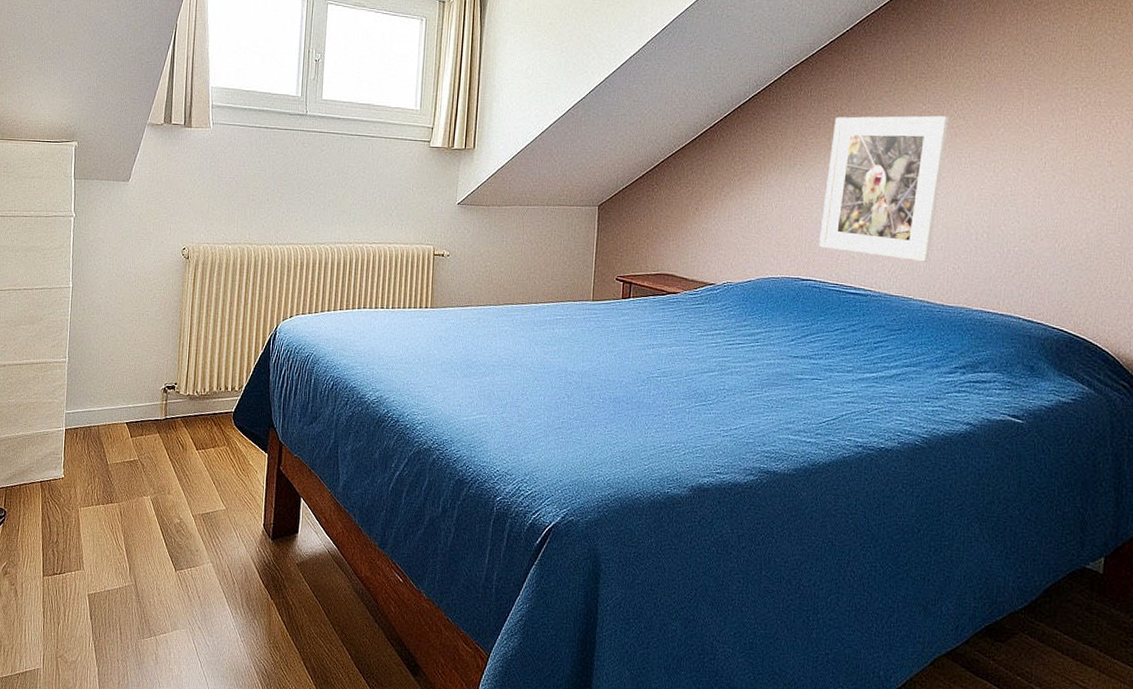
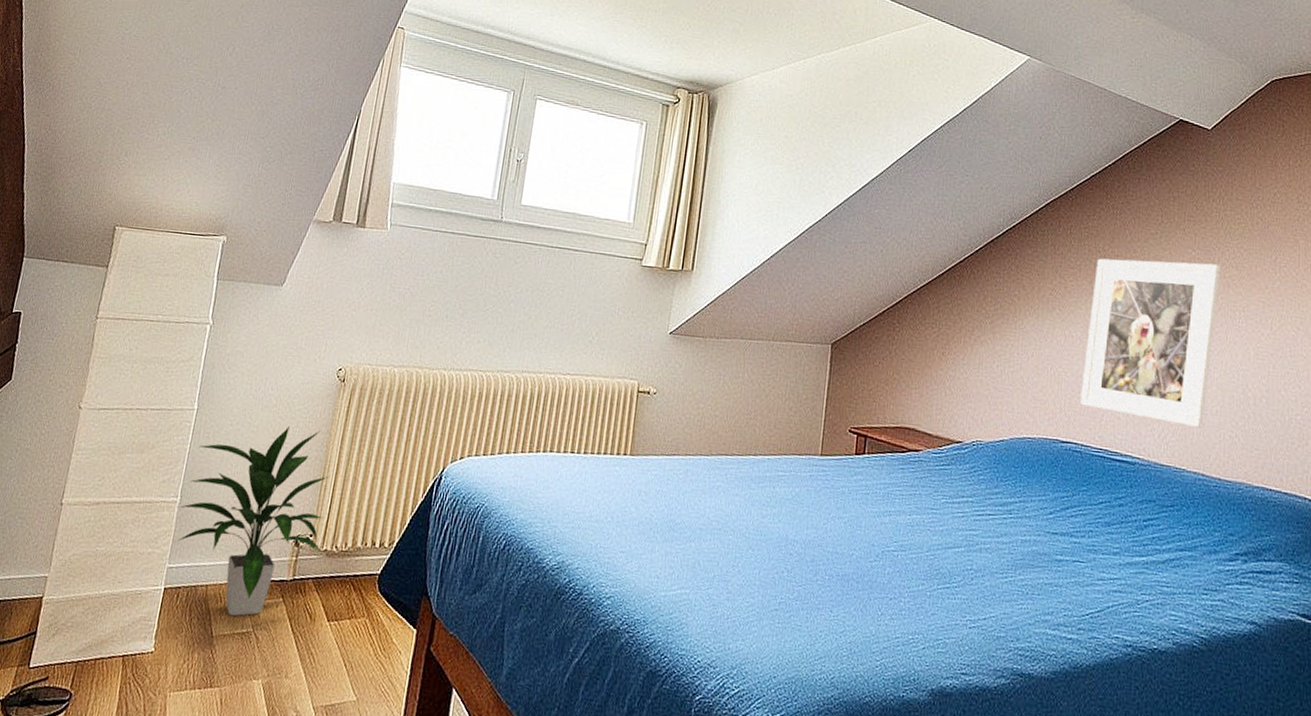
indoor plant: none [67,297,186,449] -> present [173,426,328,617]

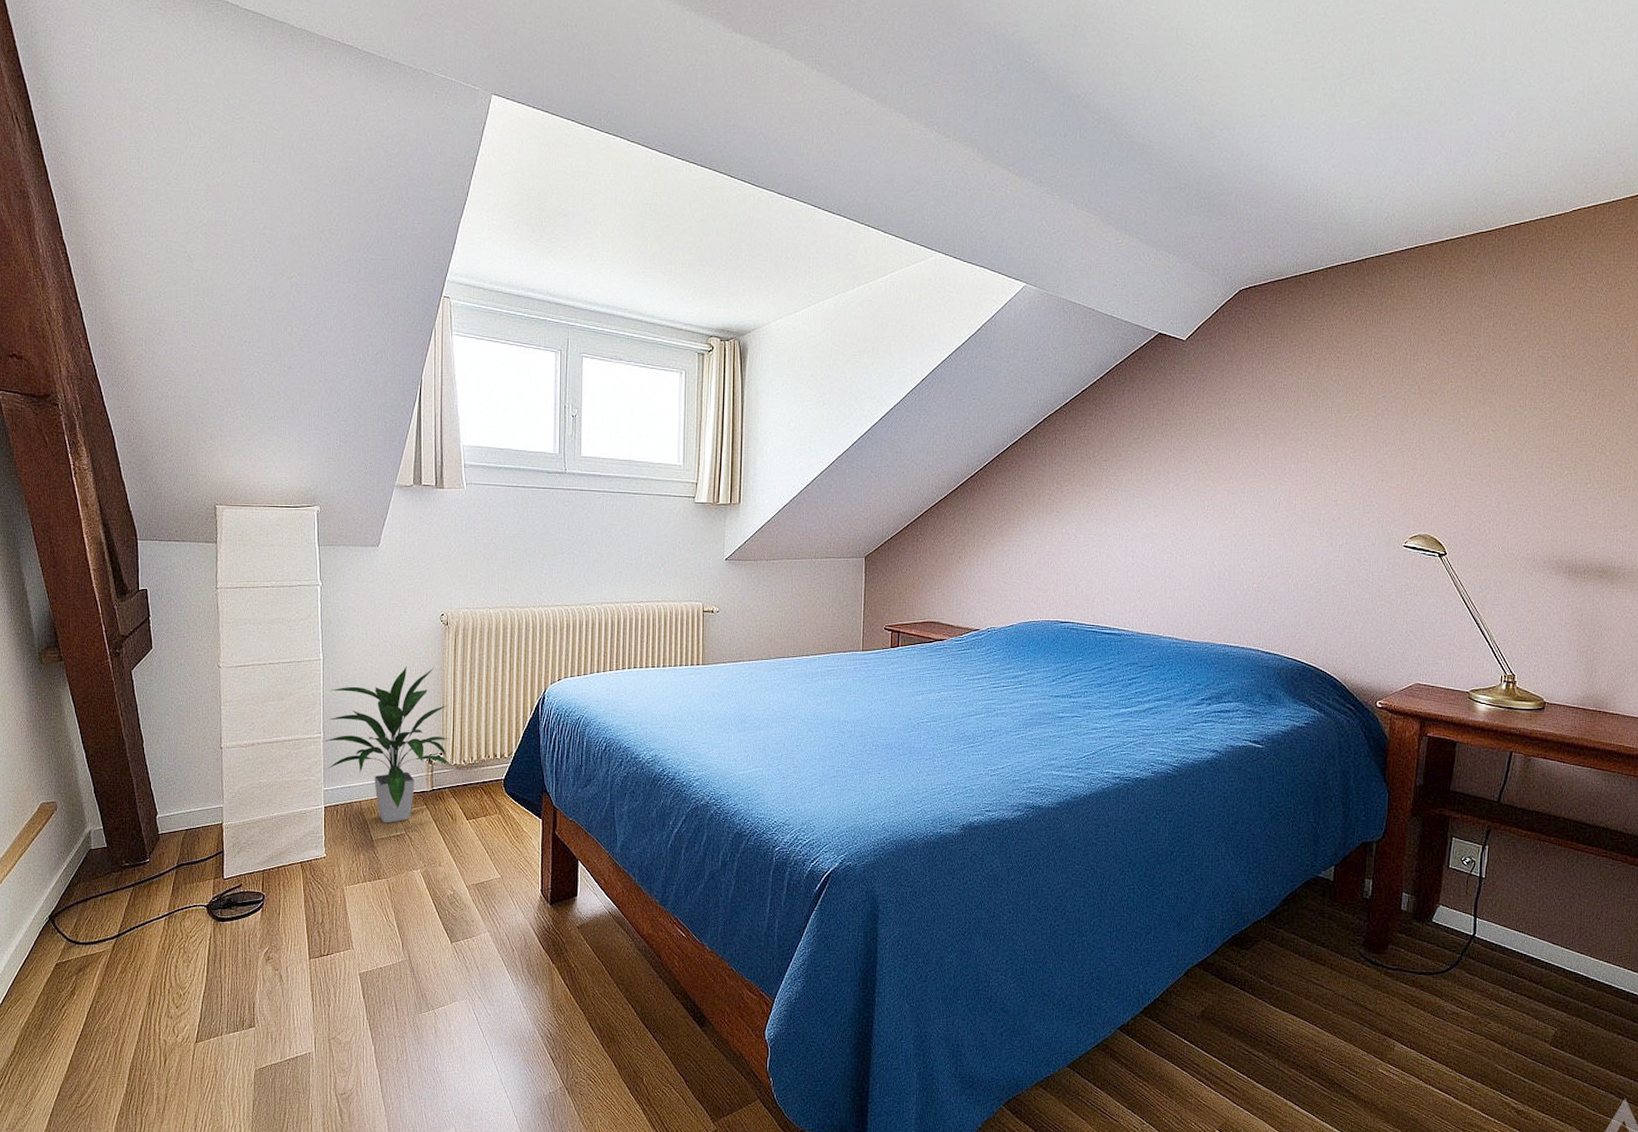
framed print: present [1080,258,1221,428] -> none [1076,461,1193,601]

